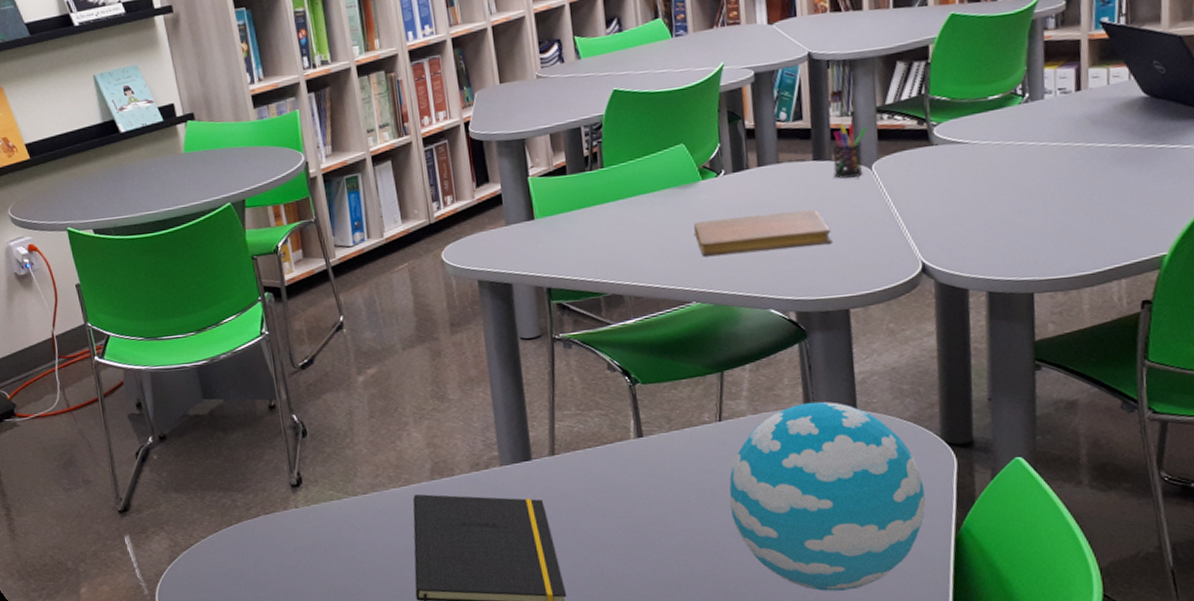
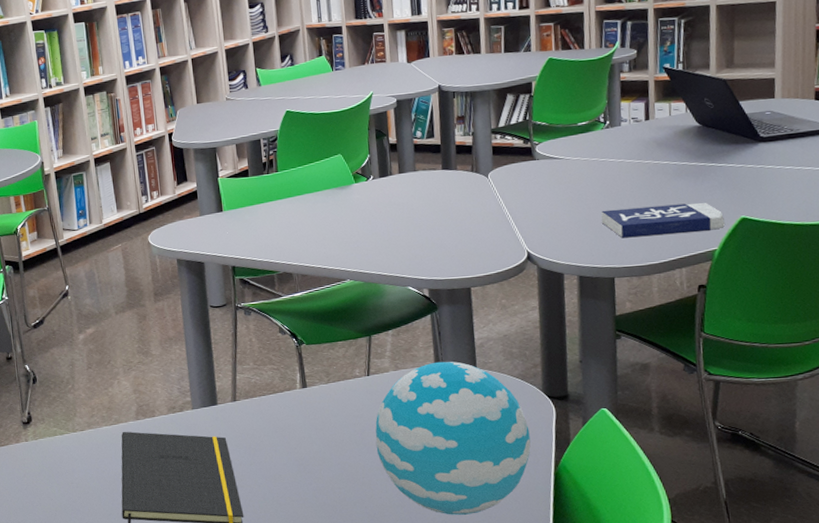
notebook: present [694,209,832,257] -> none [349,208,457,244]
pen holder: present [833,123,868,179] -> none [457,141,485,185]
book: none [1017,195,1177,243] -> present [601,203,725,238]

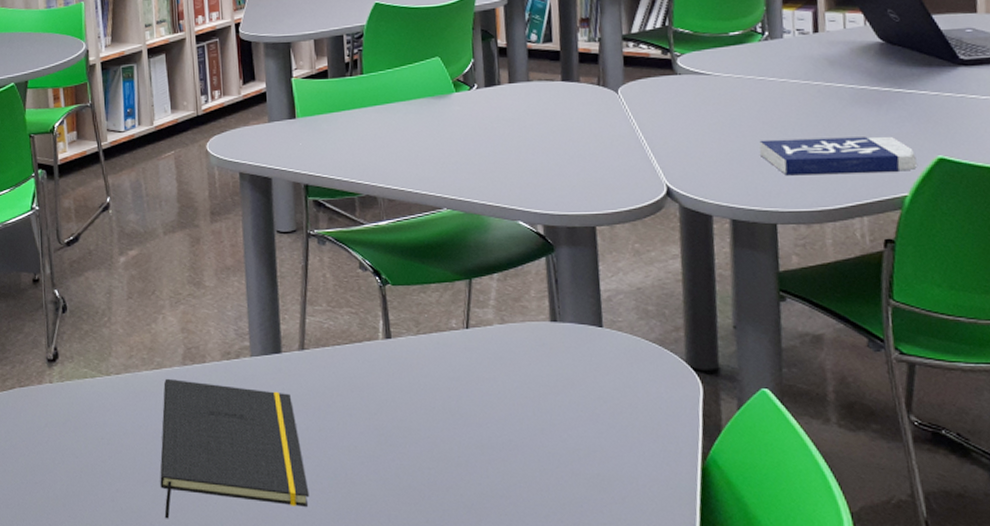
decorative ball: present [375,361,531,515] -> none [474,316,671,514]

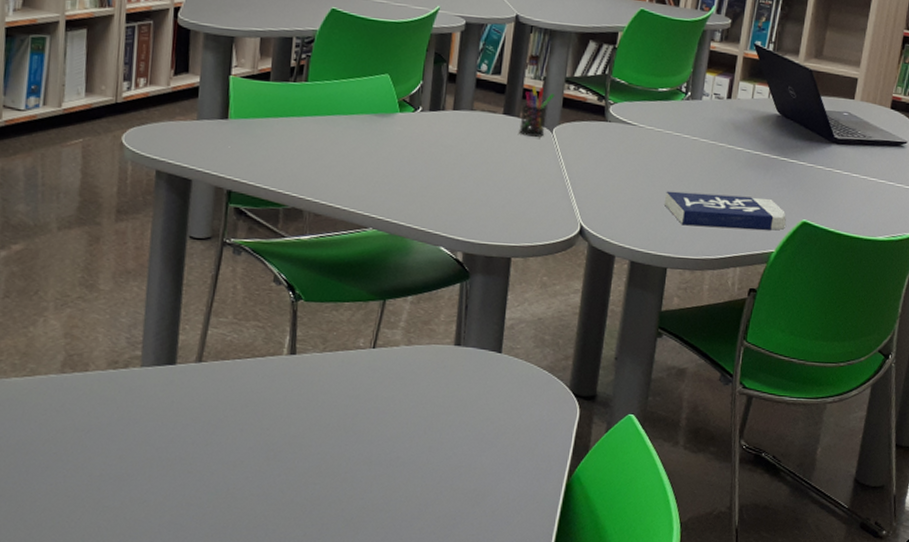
notepad: present [160,378,310,519] -> none [16,386,186,536]
pen holder: none [580,48,614,100] -> present [519,85,555,137]

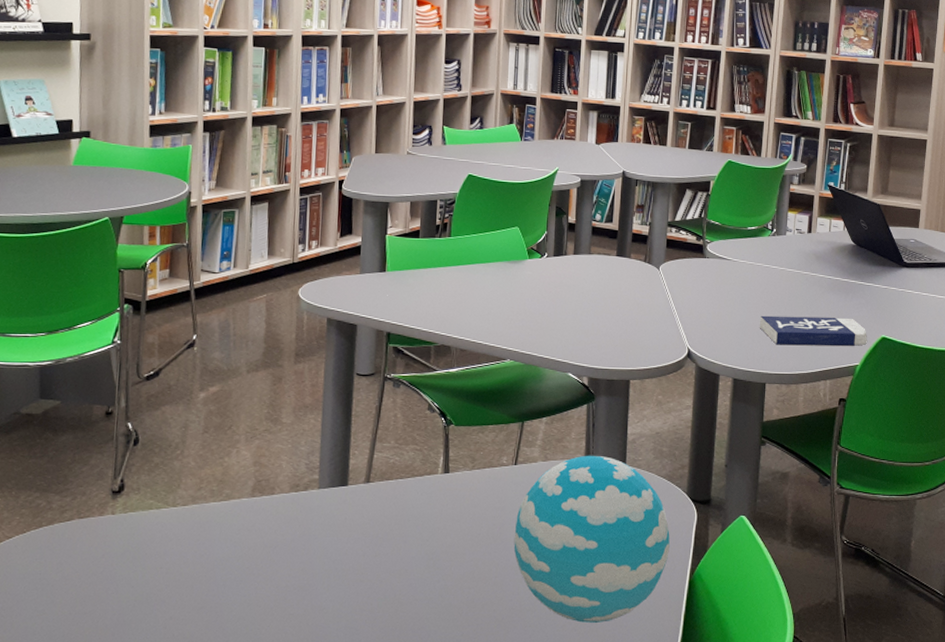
decorative ball: none [367,340,548,526] -> present [513,455,670,623]
pen holder: present [519,85,555,137] -> none [631,230,660,274]

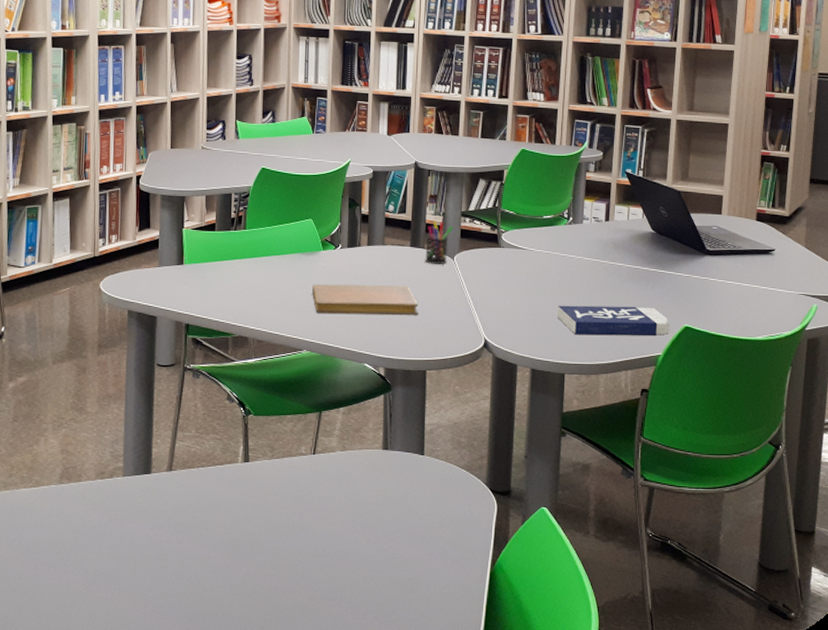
decorative ball: present [513,455,670,623] -> none [314,445,470,612]
notebook: none [517,293,623,325] -> present [312,284,418,315]
pen holder: none [631,230,660,274] -> present [425,220,454,264]

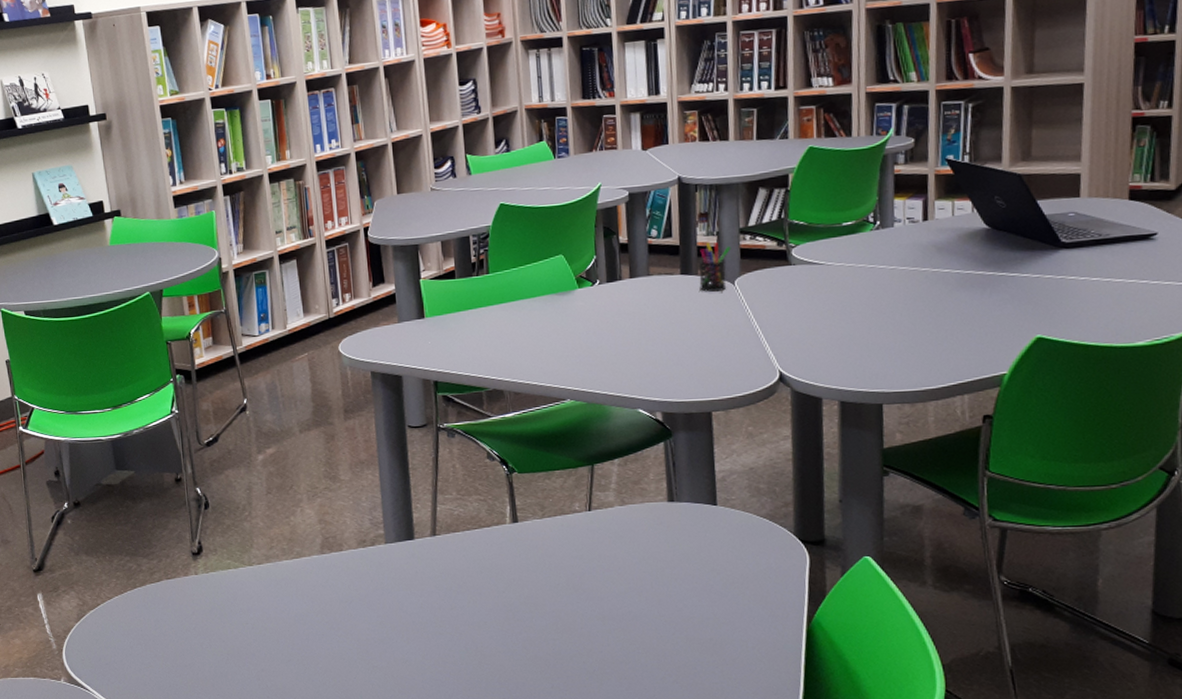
notebook: present [312,284,418,315] -> none [570,319,697,359]
book: present [557,305,669,336] -> none [868,319,1016,358]

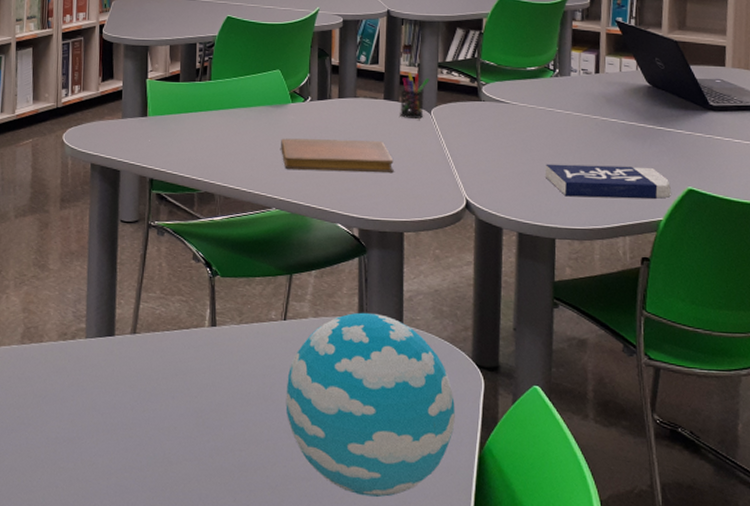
notebook: none [570,319,697,359] -> present [281,138,394,172]
decorative ball: none [596,496,779,675] -> present [285,312,455,497]
book: none [868,319,1016,358] -> present [544,164,671,199]

